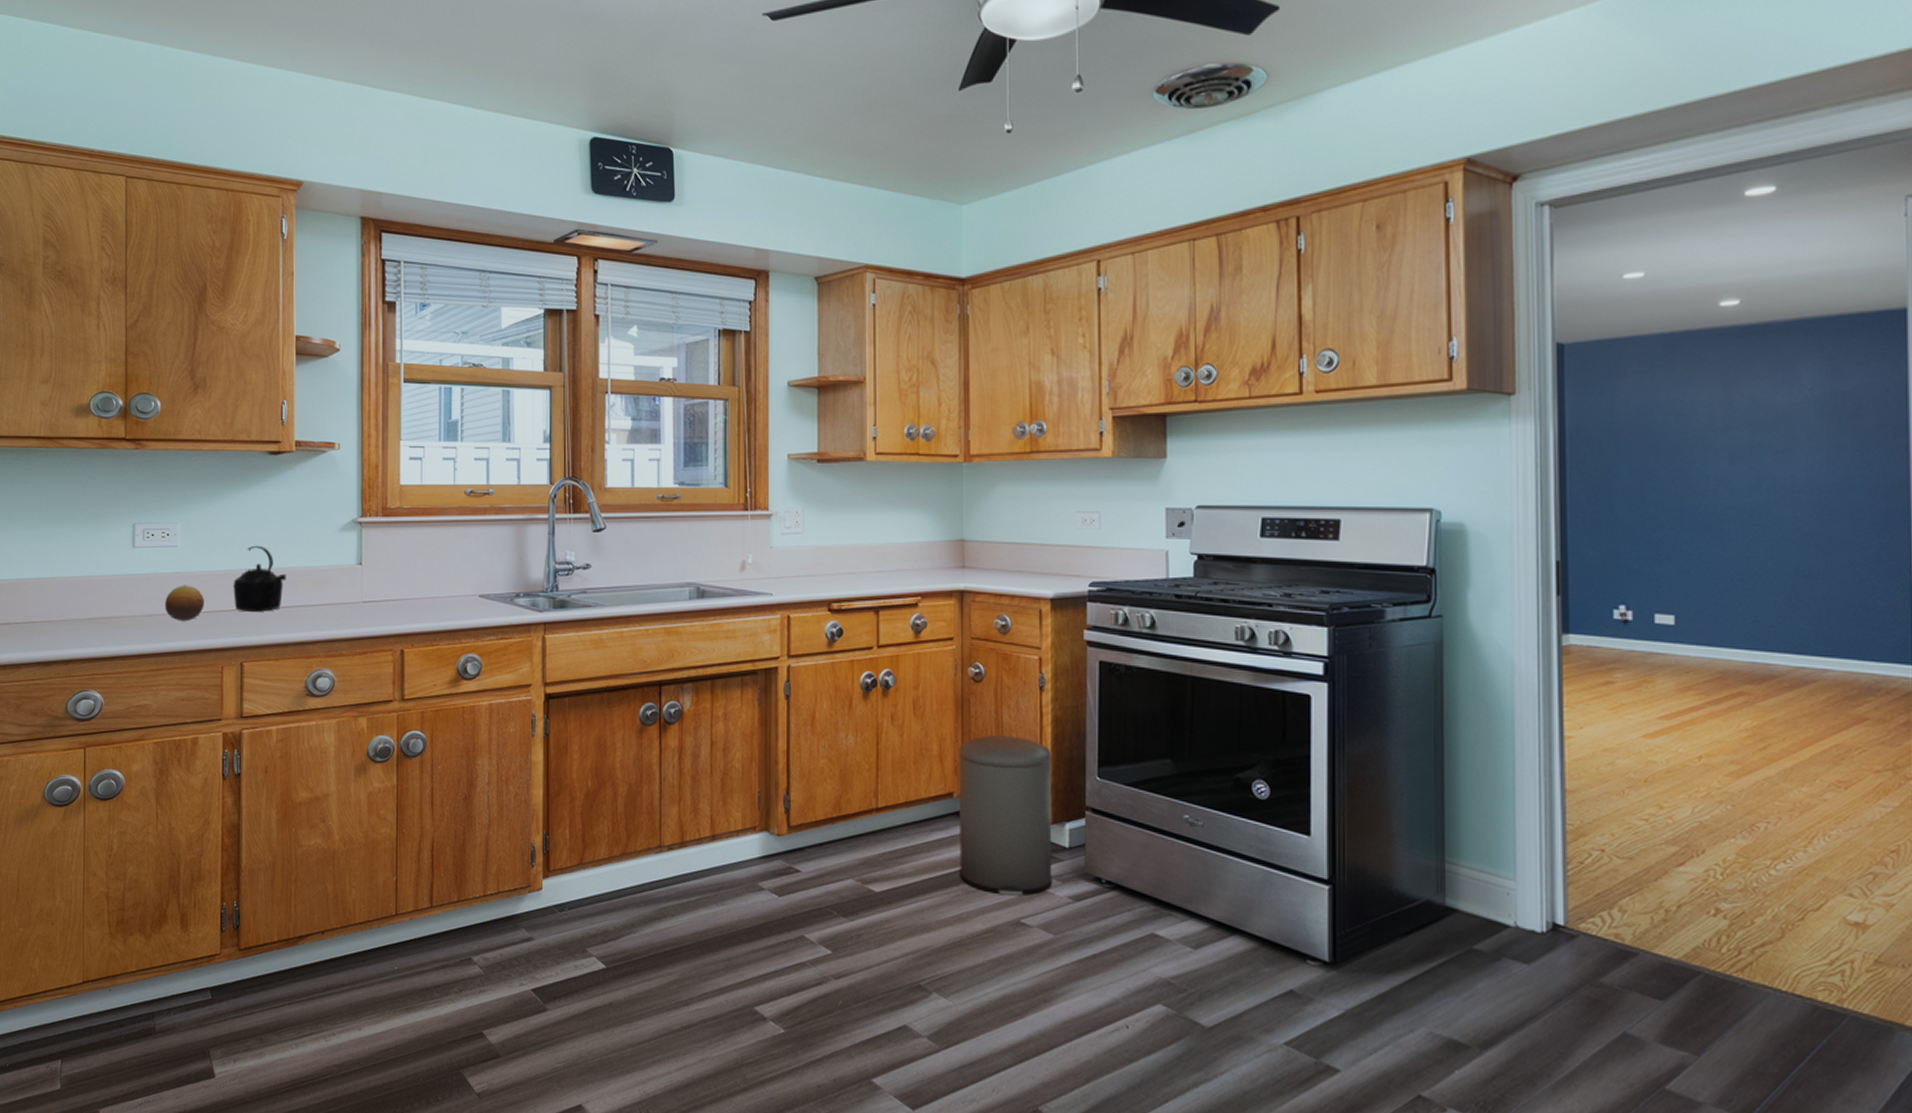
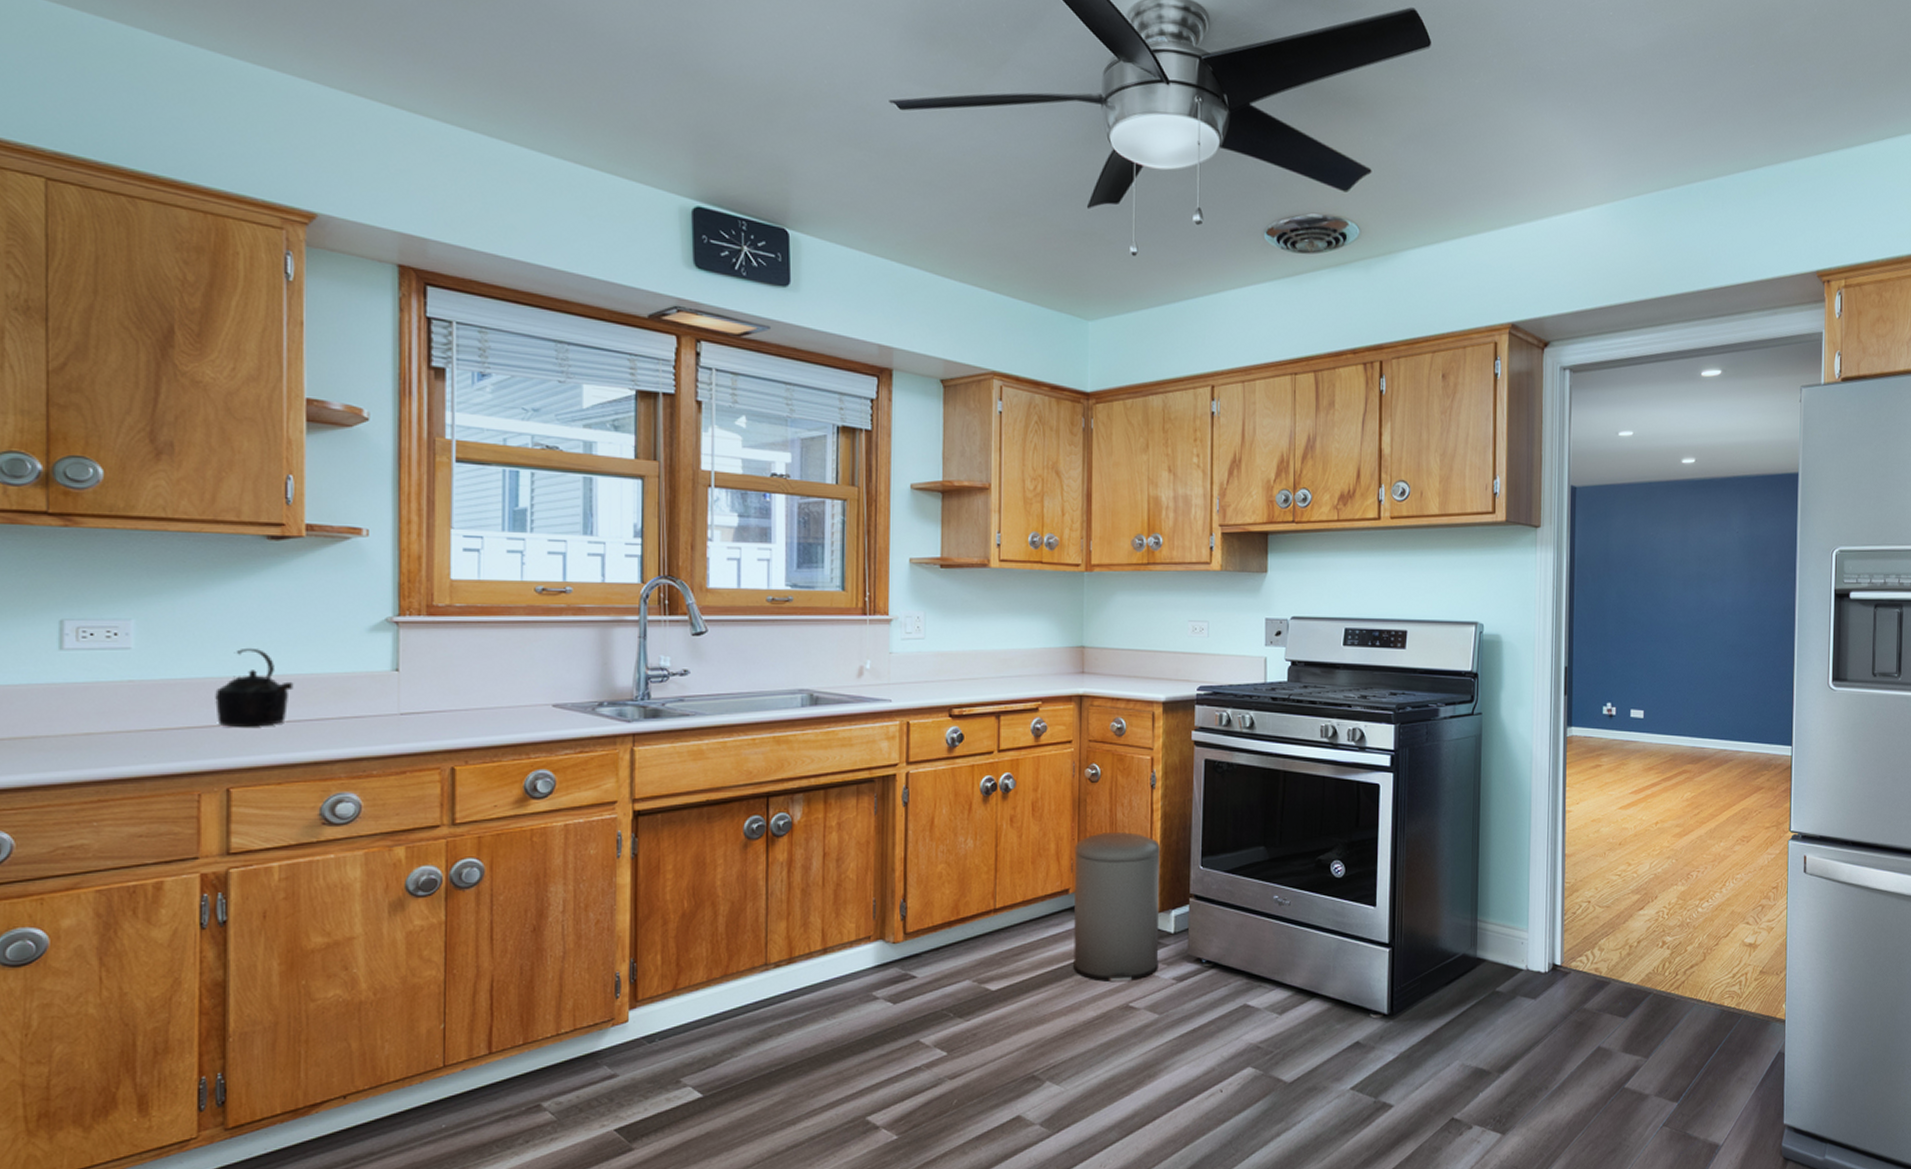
fruit: present [165,585,204,622] -> none [112,696,172,741]

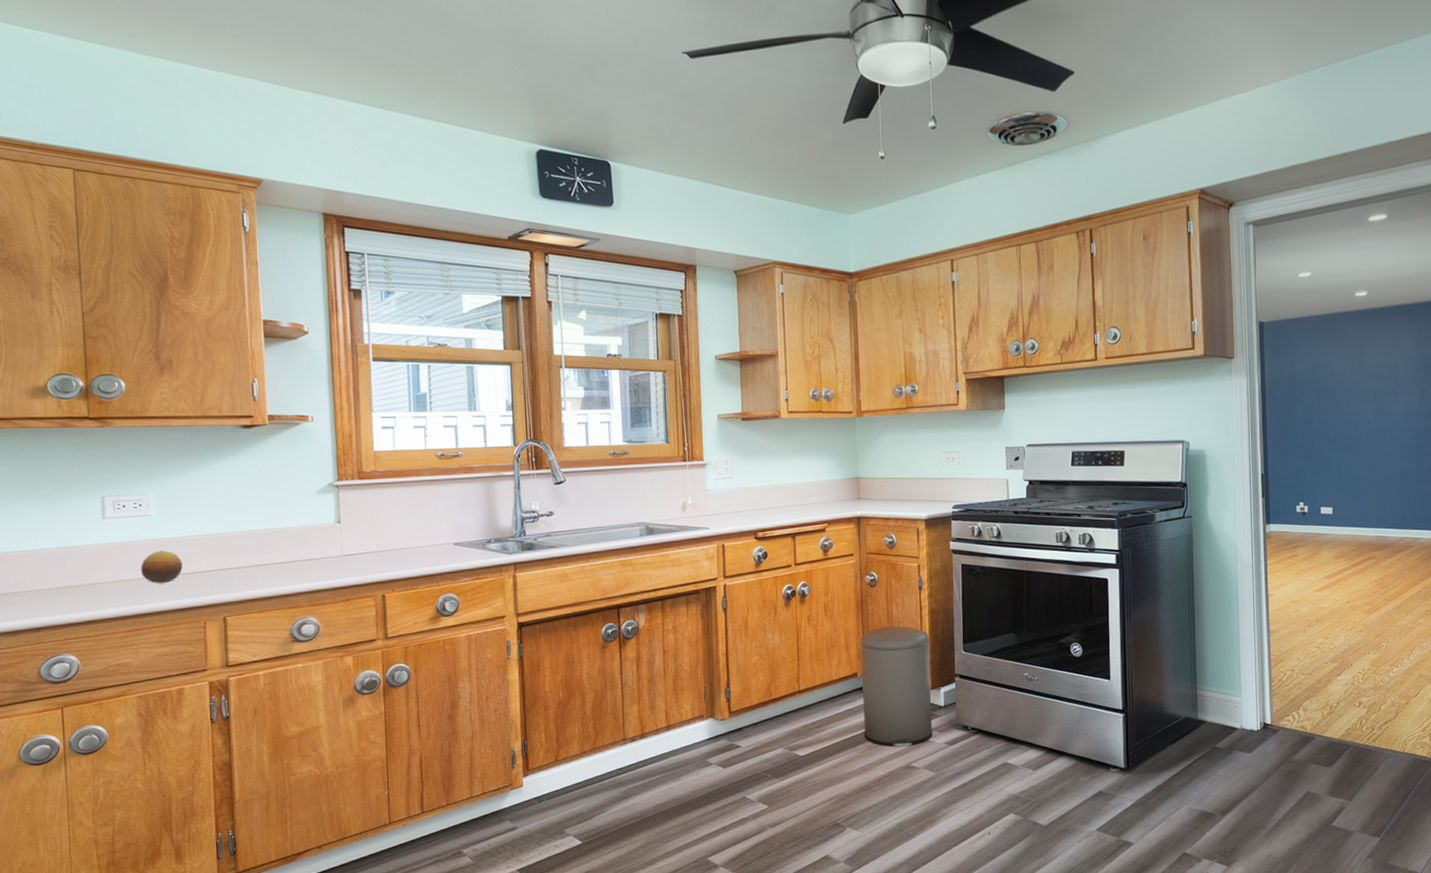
fruit: none [112,696,172,741] -> present [141,550,183,584]
kettle: present [215,647,294,727] -> none [212,510,266,571]

